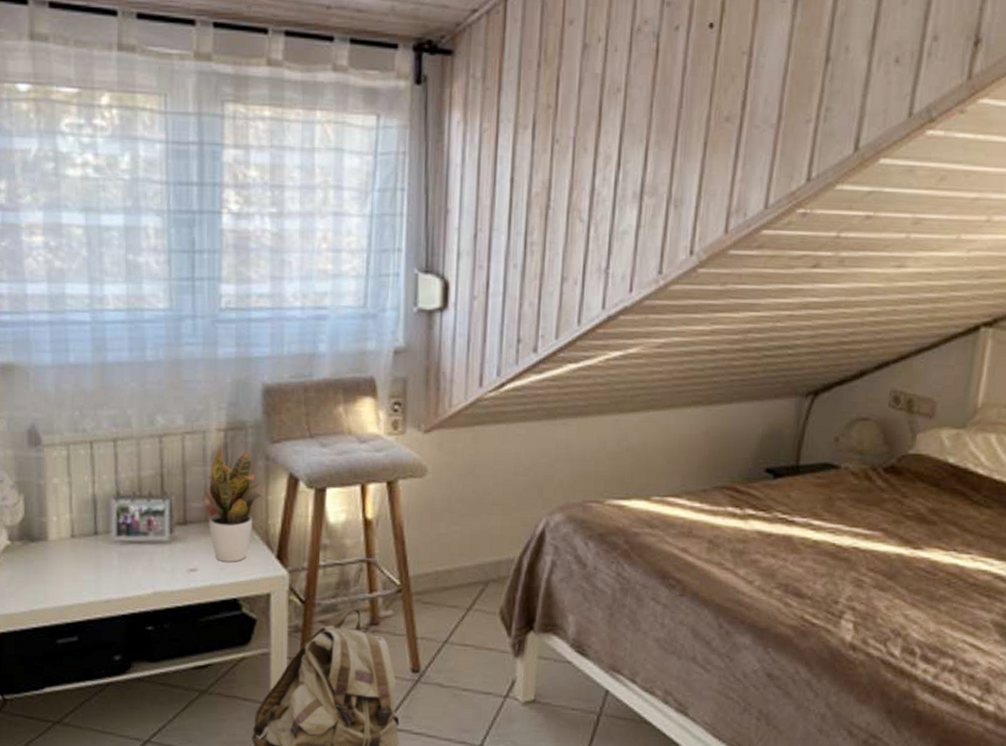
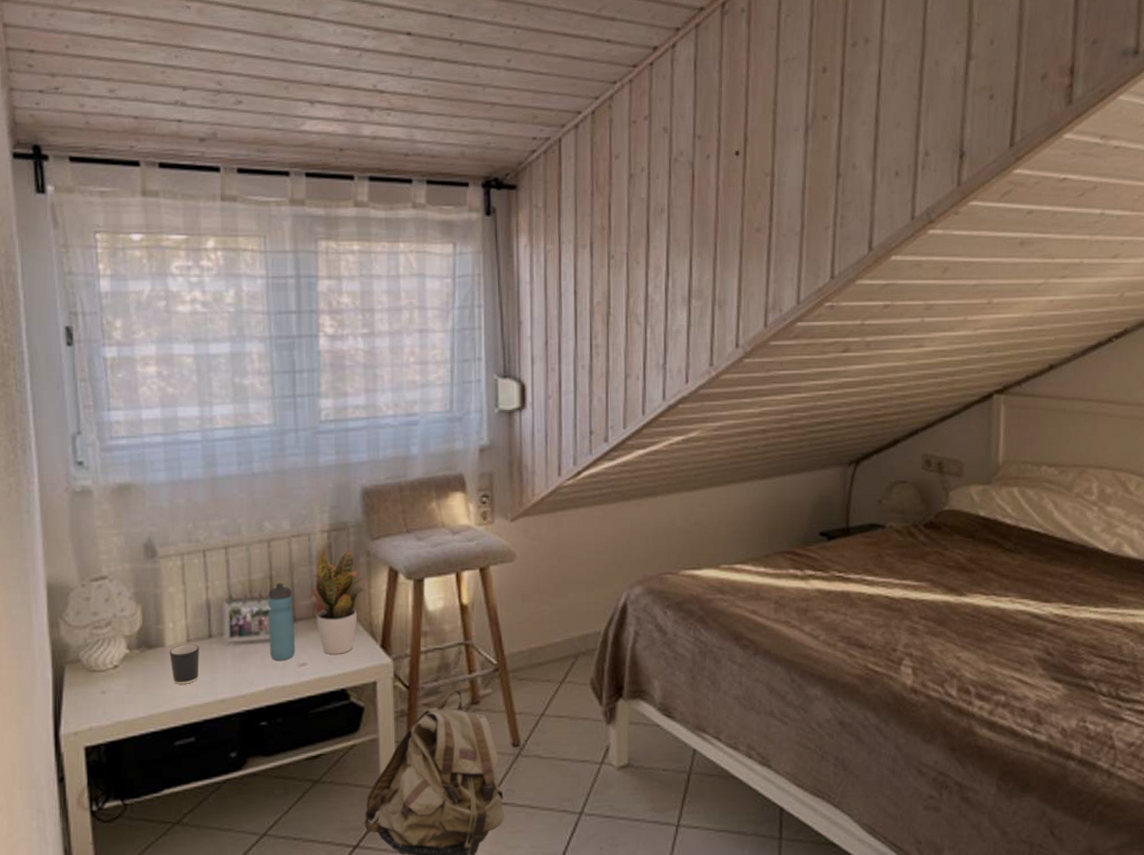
mug: none [52,539,84,581] -> present [169,643,200,684]
water bottle: none [157,481,186,564] -> present [267,582,296,660]

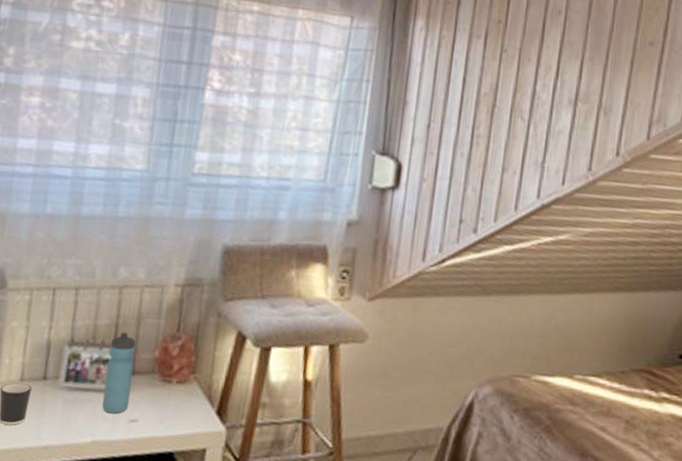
potted plant: present [309,548,368,654] -> none [153,302,213,415]

